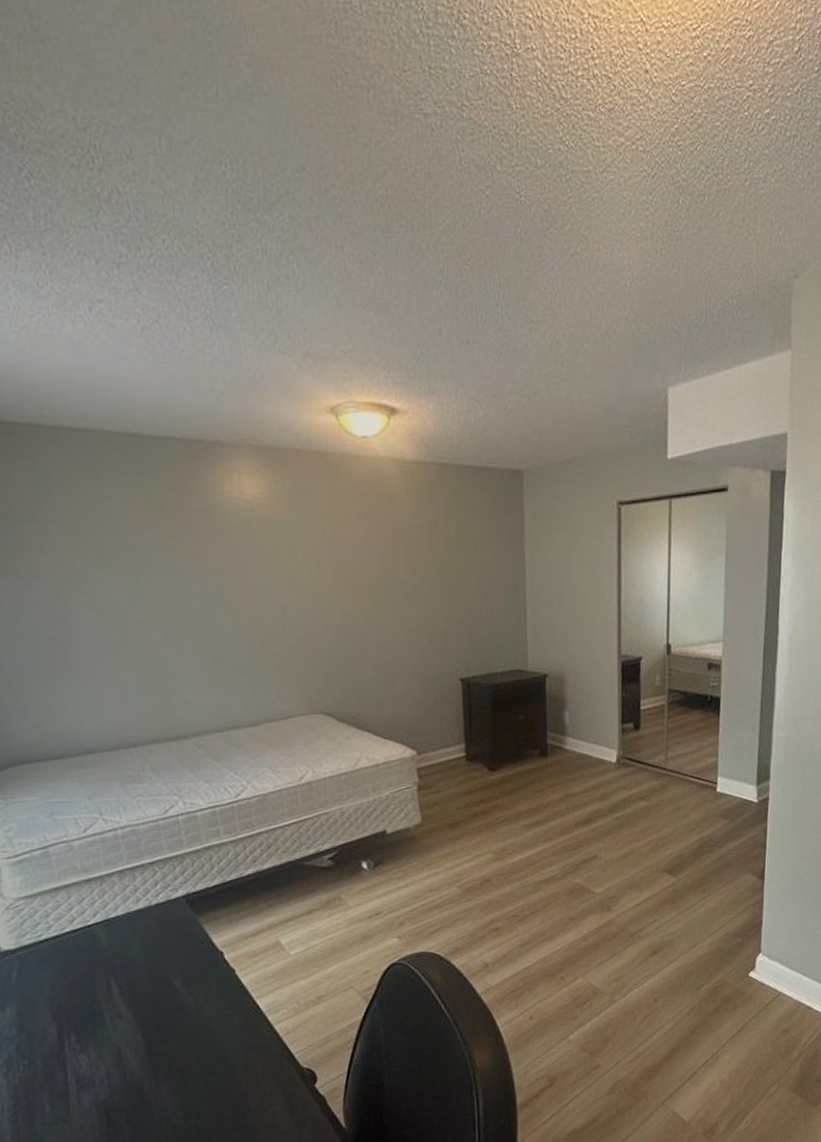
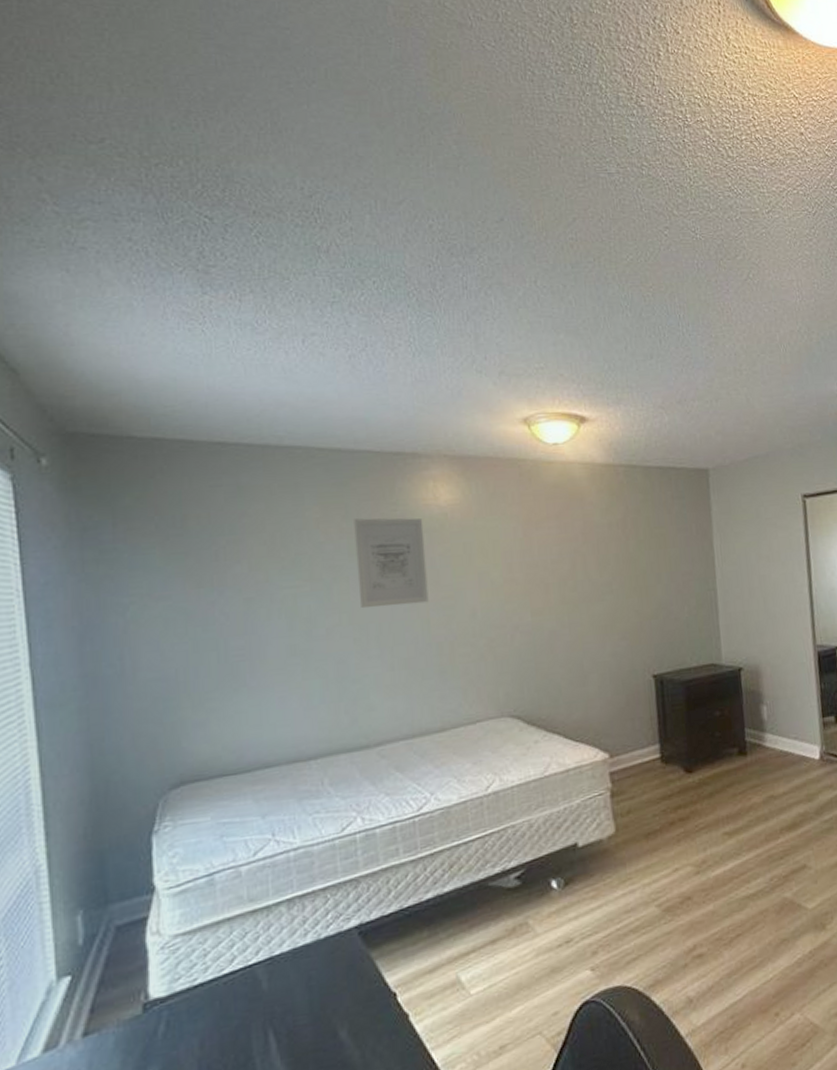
wall art: none [157,510,238,604] -> present [354,518,429,609]

